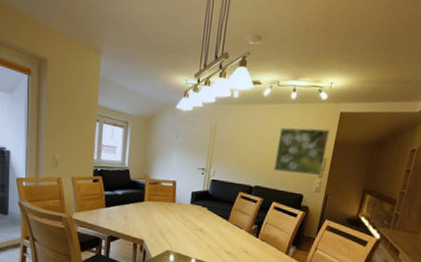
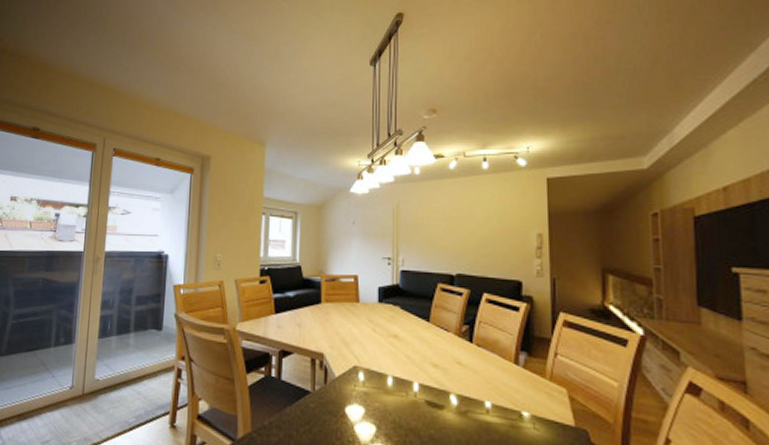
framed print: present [273,127,330,176] -> none [476,199,541,256]

